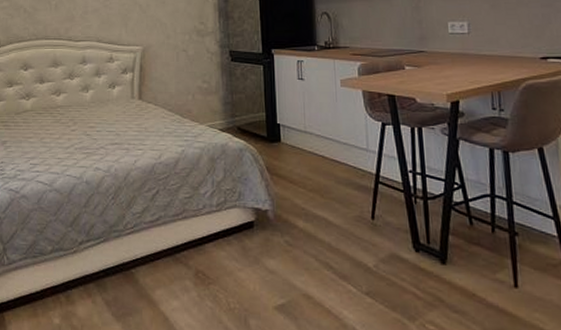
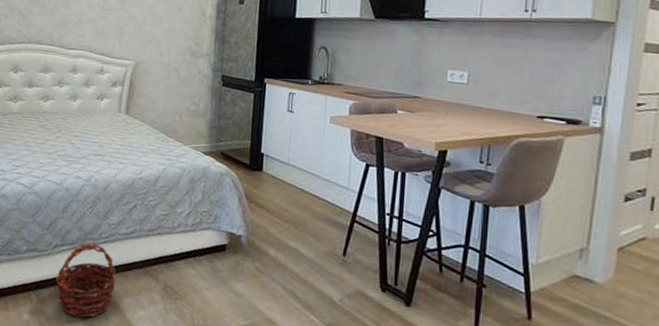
basket: none [84,235,146,316] -> present [55,242,117,318]

